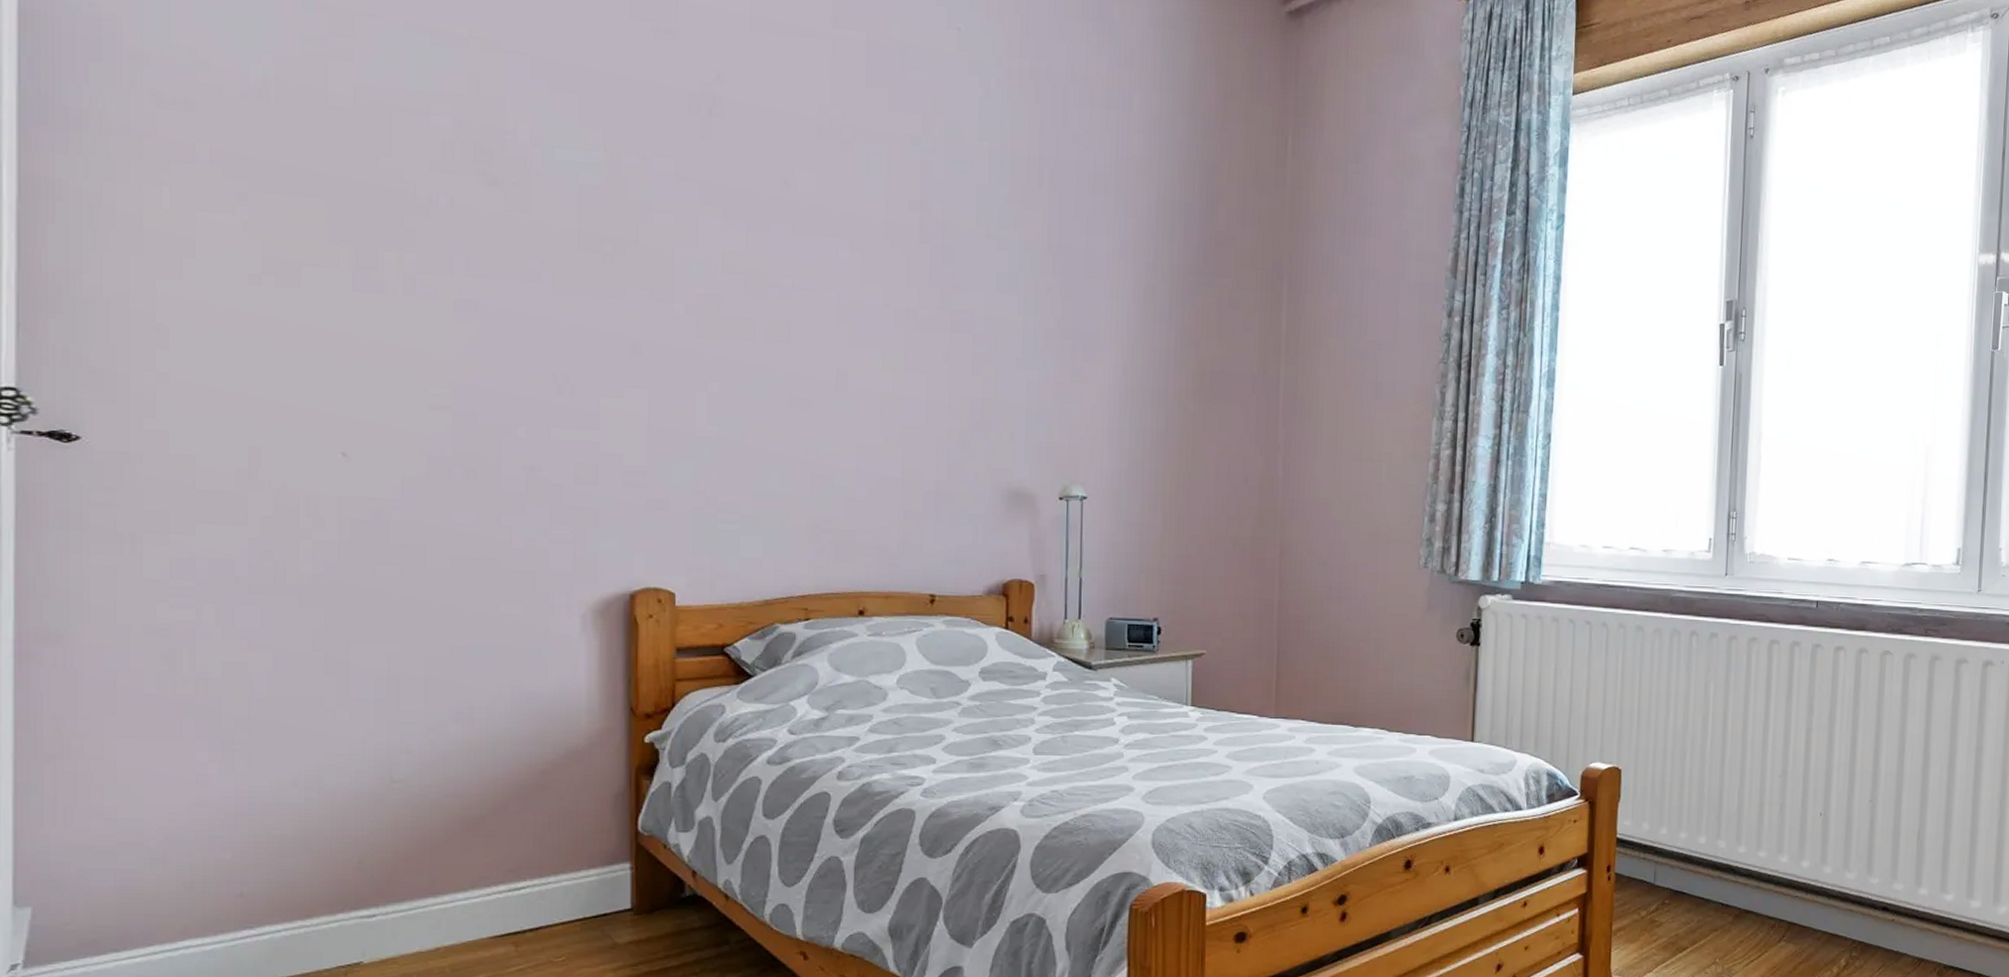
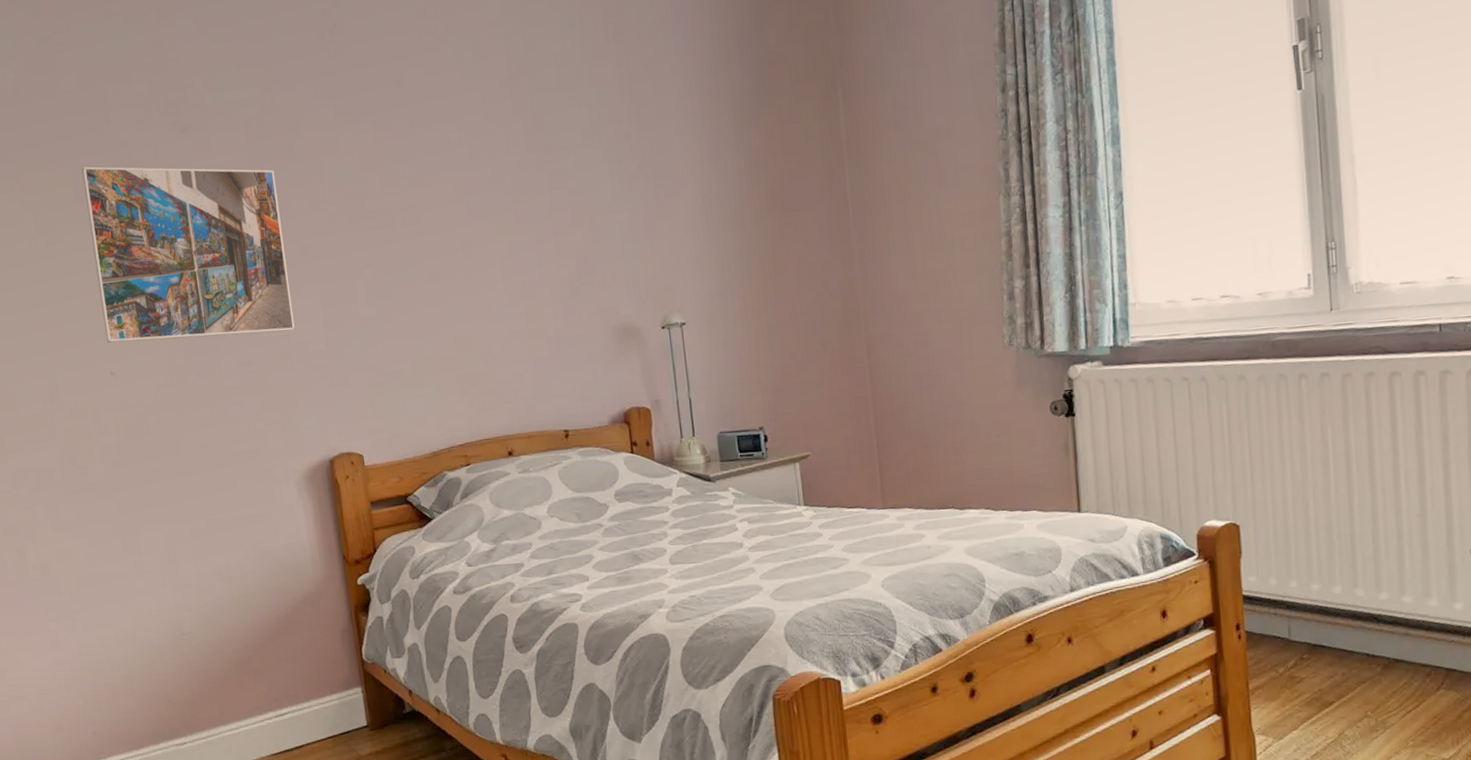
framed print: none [341,201,609,438] -> present [81,166,295,343]

